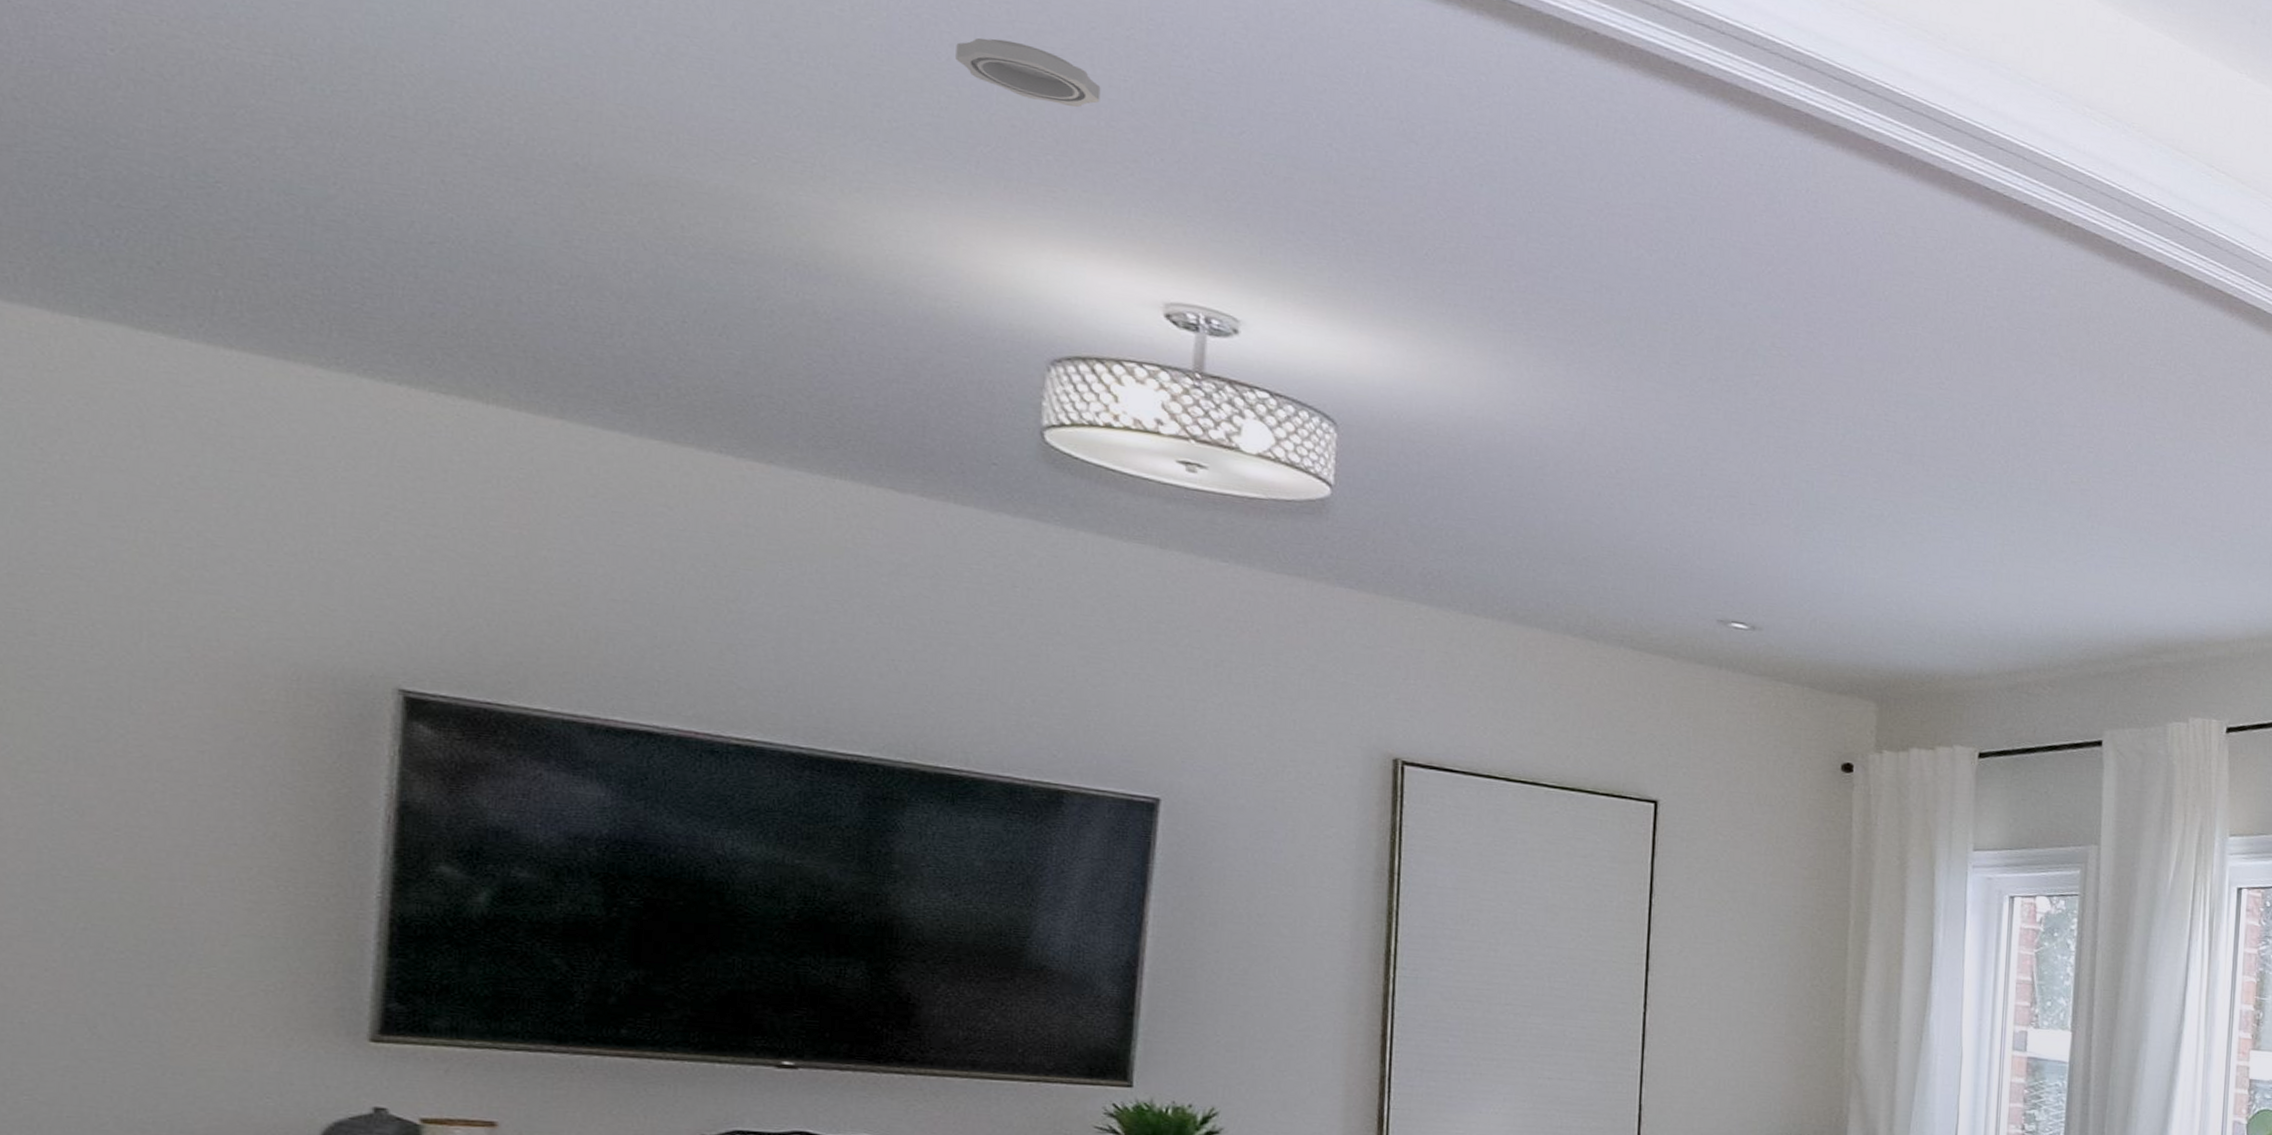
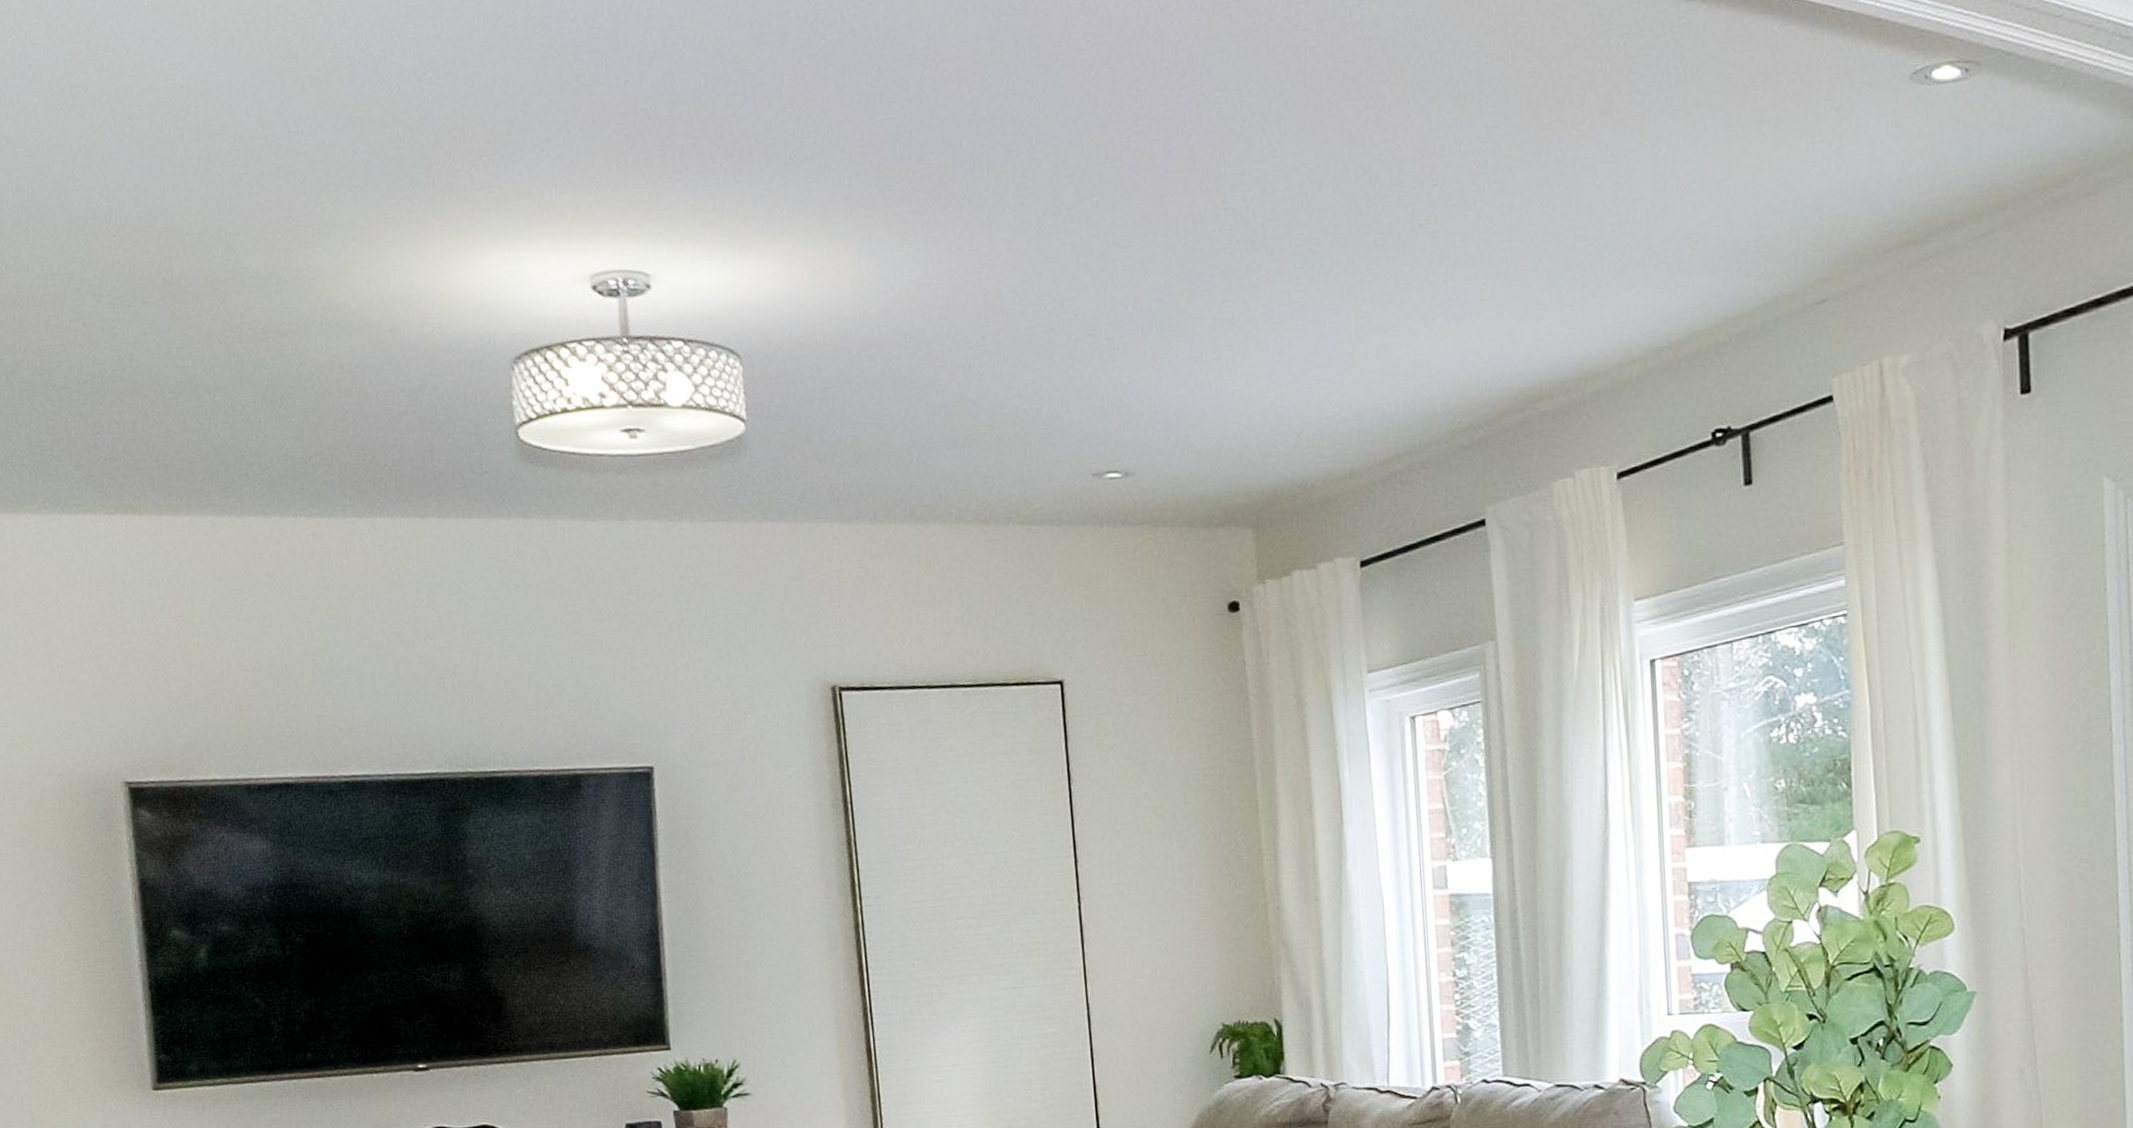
smoke detector: present [955,37,1101,108] -> none [402,53,514,107]

